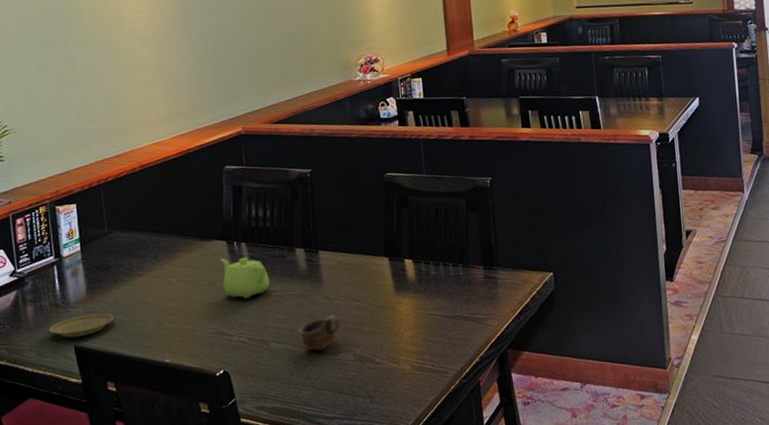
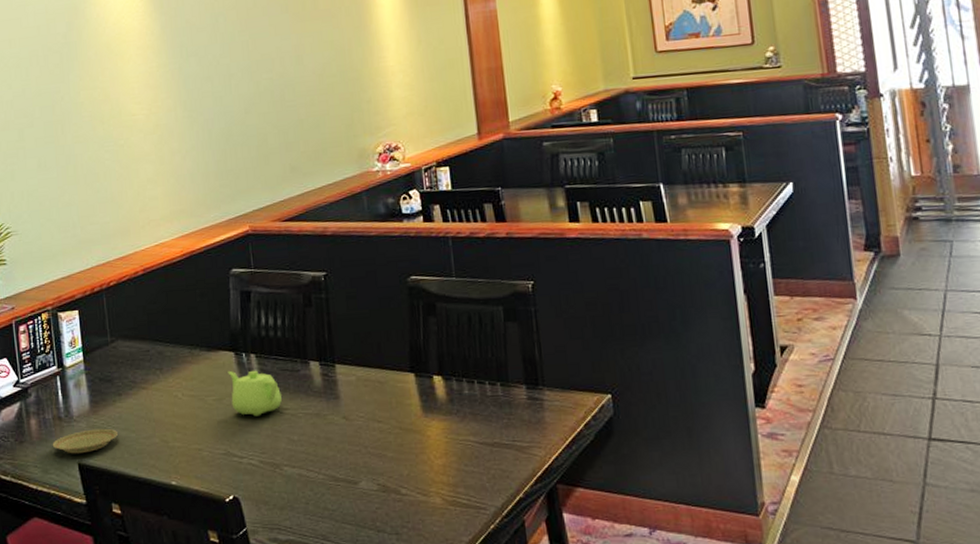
cup: present [298,315,340,351] -> none [314,437,361,478]

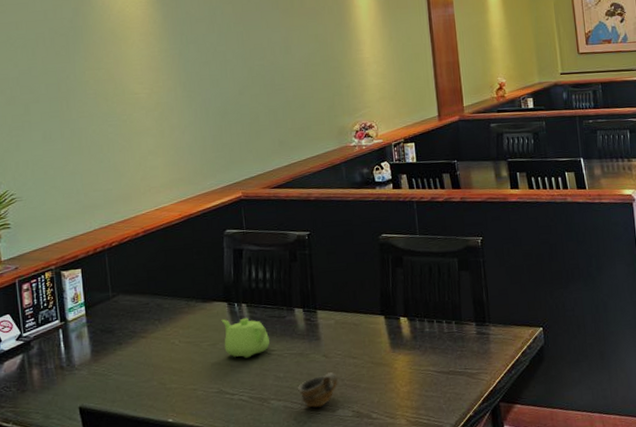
plate: present [52,428,118,454] -> none [54,375,118,400]
cup: none [314,437,361,478] -> present [298,372,338,408]

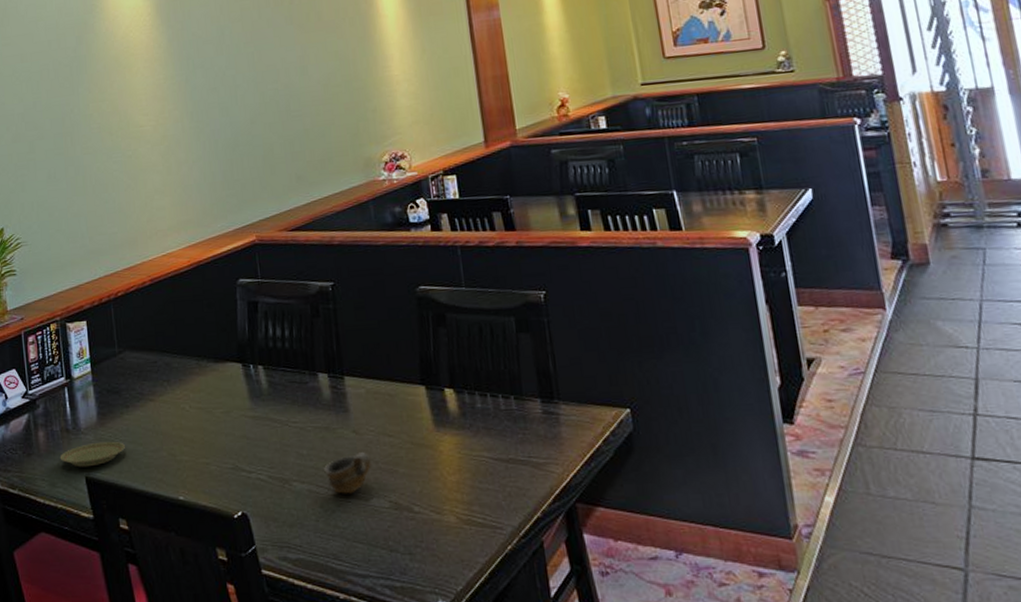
plate: none [54,375,118,400] -> present [60,441,125,467]
teapot: present [221,317,270,358] -> none [235,382,290,430]

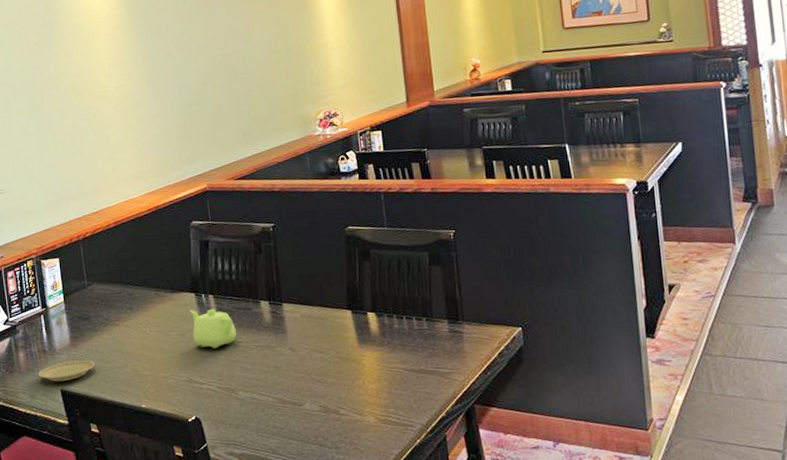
teapot: none [235,382,290,430] -> present [189,309,236,349]
cup: present [324,452,371,494] -> none [265,366,305,401]

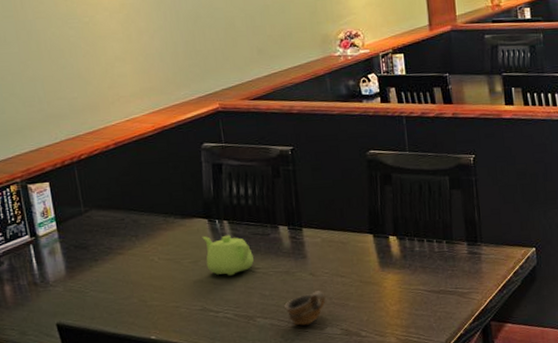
plate: present [38,360,95,382] -> none [29,291,96,316]
cup: none [265,366,305,401] -> present [284,291,326,326]

